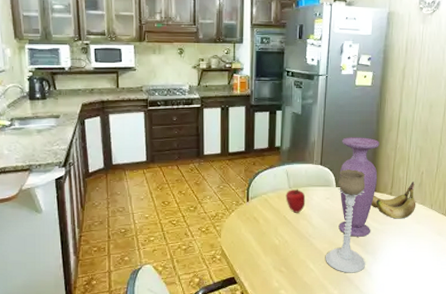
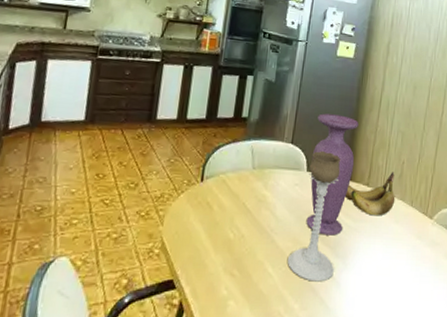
apple: present [286,188,306,213] -> none [247,170,271,200]

